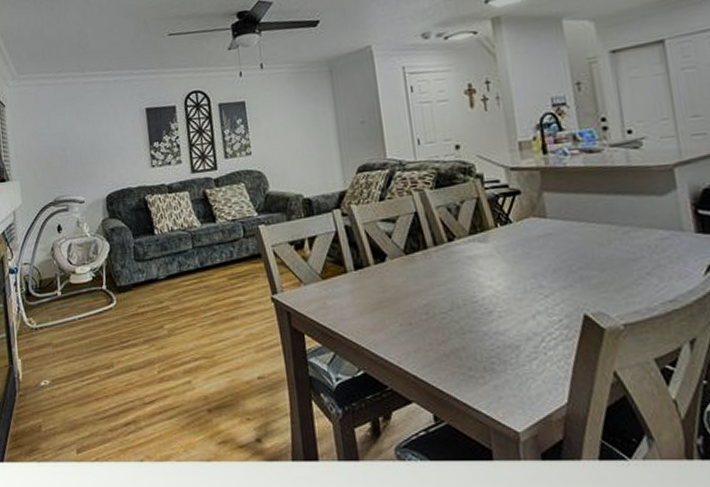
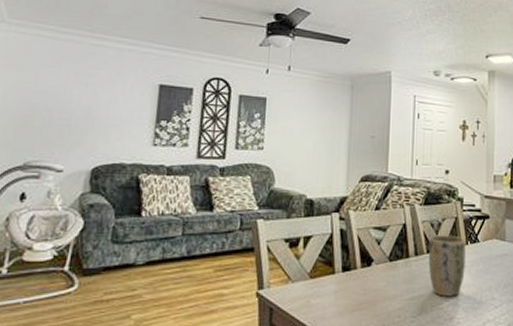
plant pot: none [448,218,499,289] -> present [428,235,466,297]

